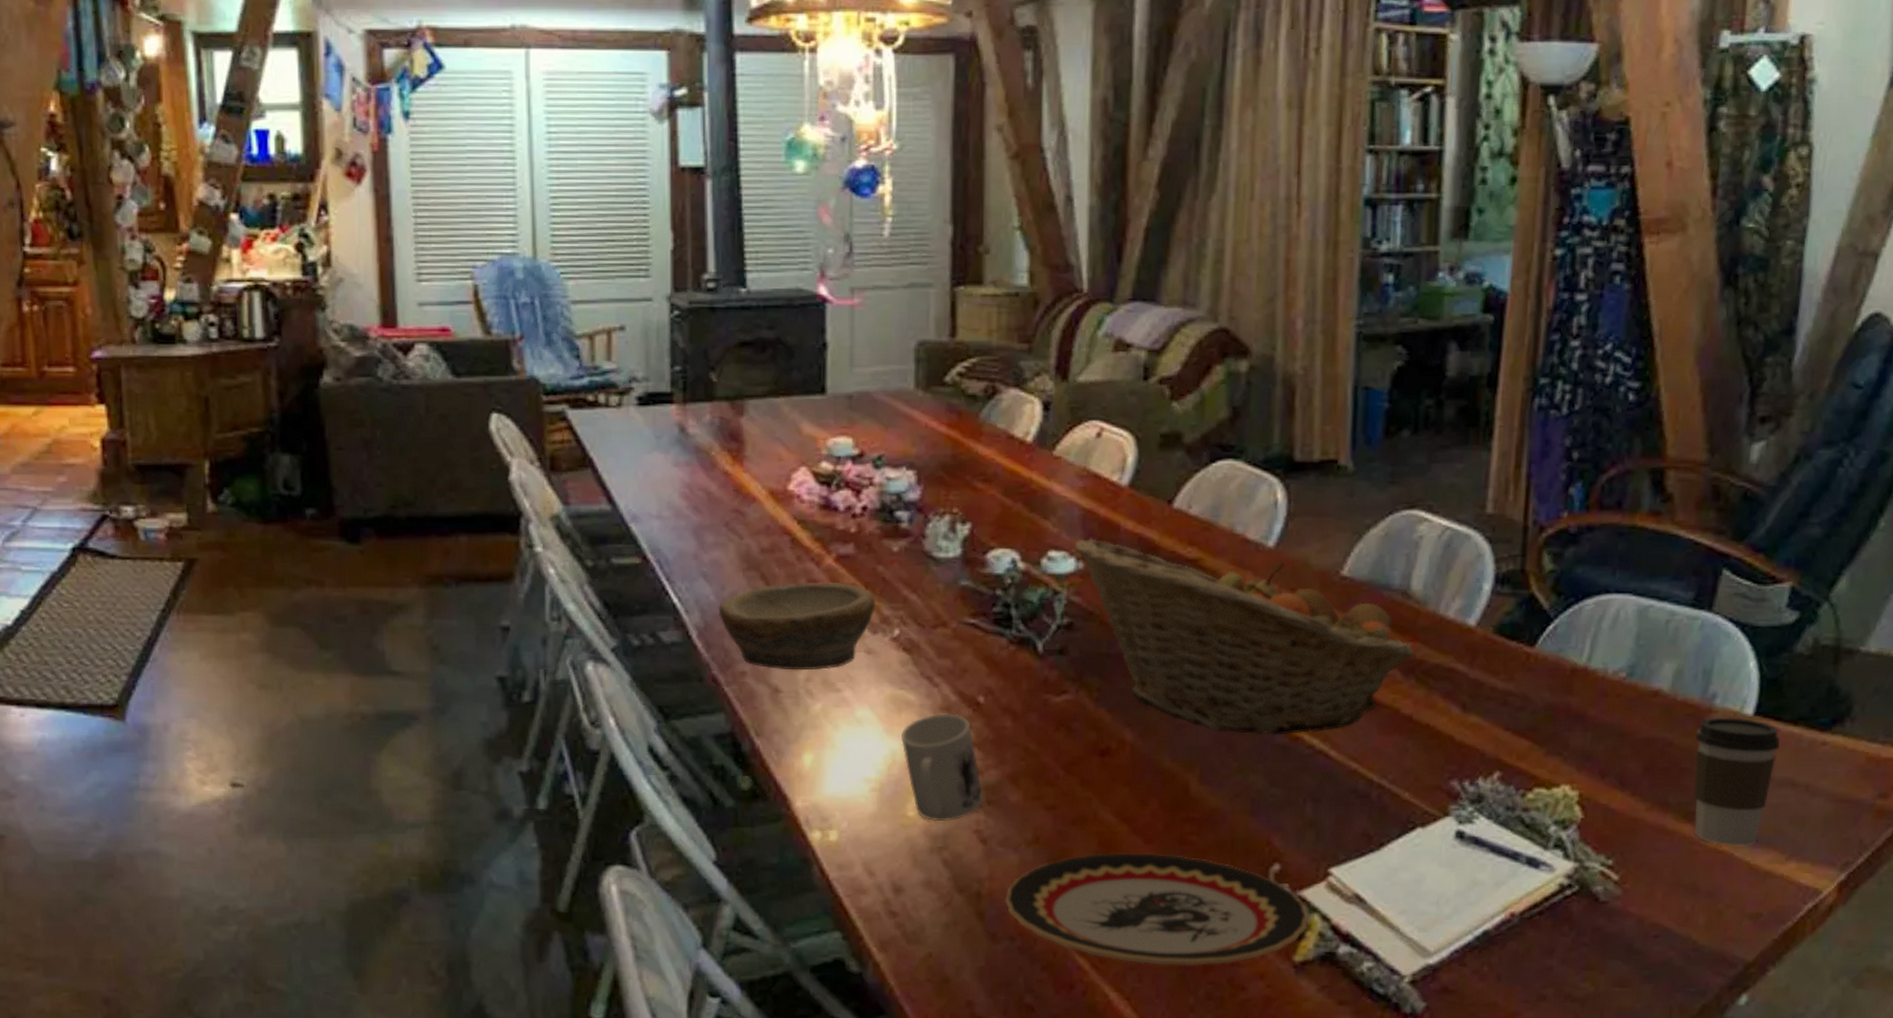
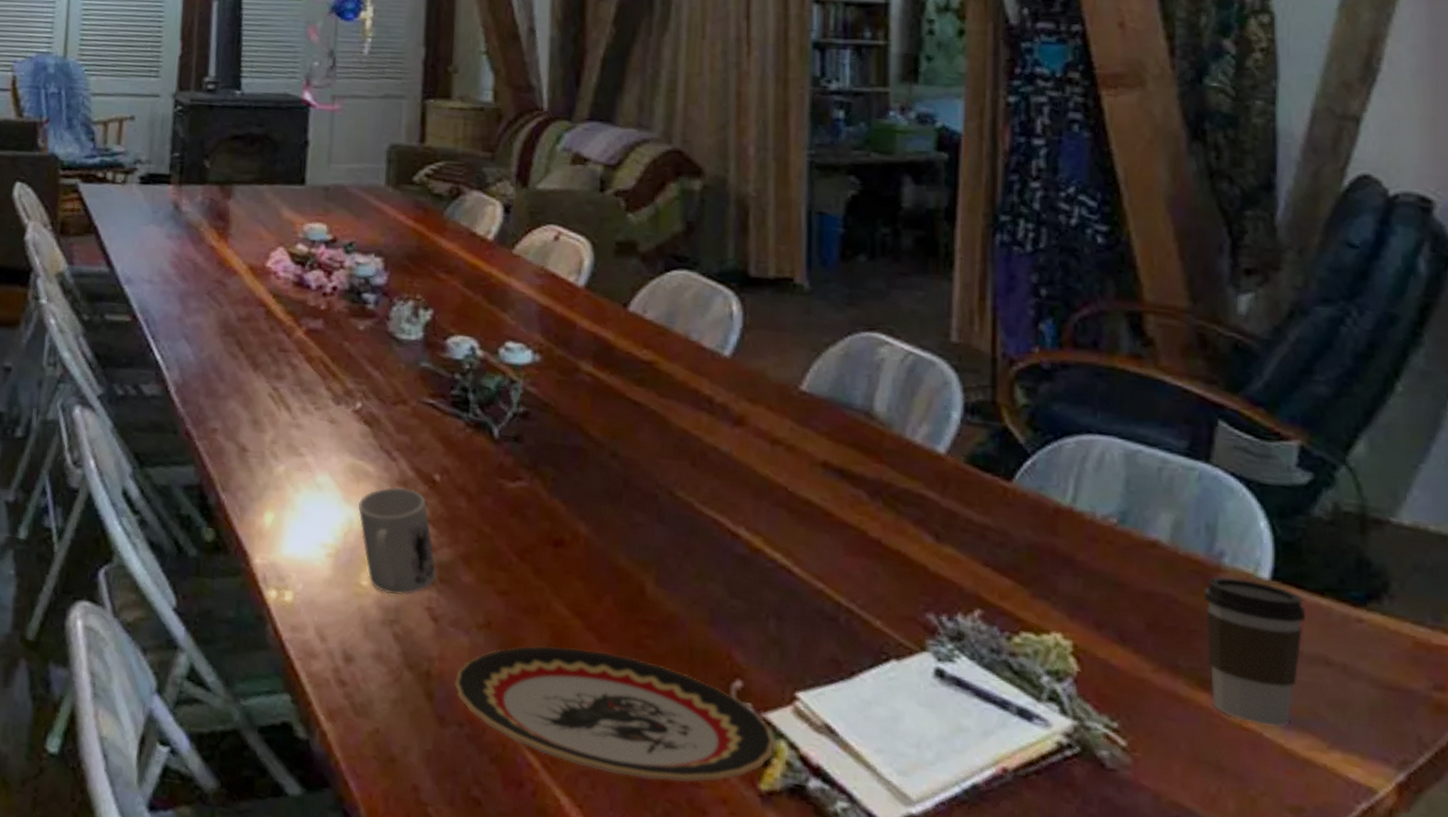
bowl: present [718,581,876,671] -> none [196,351,341,435]
fruit basket: present [1074,538,1415,735] -> none [531,333,881,546]

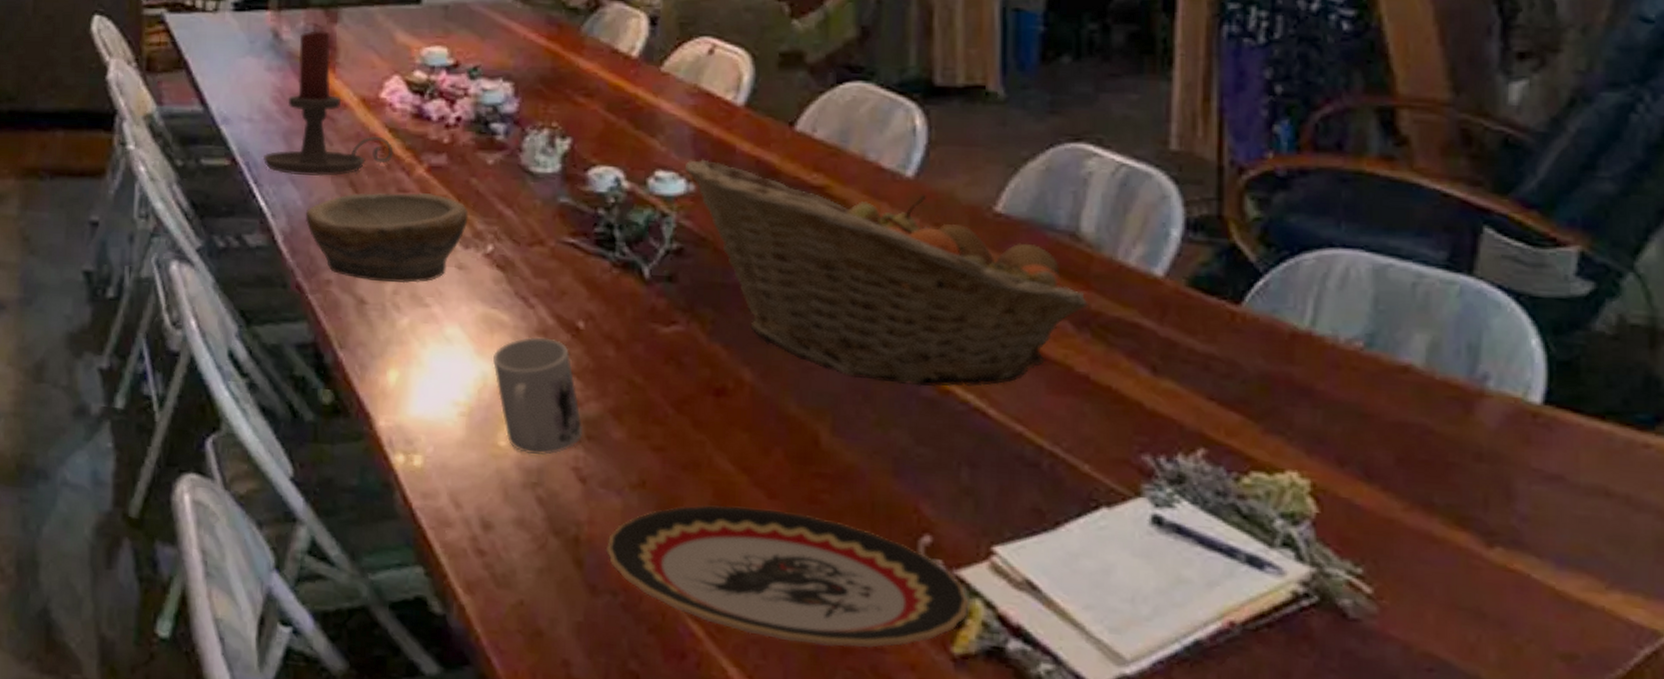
candle holder: none [161,204,276,335] -> present [263,31,394,177]
bowl: none [196,351,341,435] -> present [305,192,469,284]
fruit basket: none [531,333,881,546] -> present [684,159,1088,387]
coffee cup: present [1204,577,1305,727] -> none [1464,403,1582,567]

